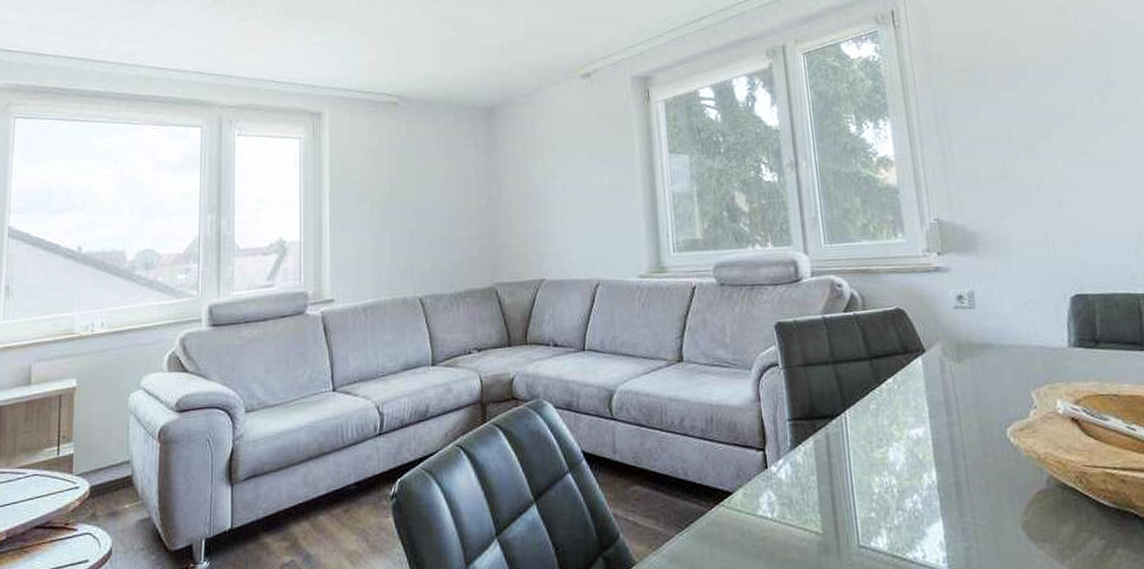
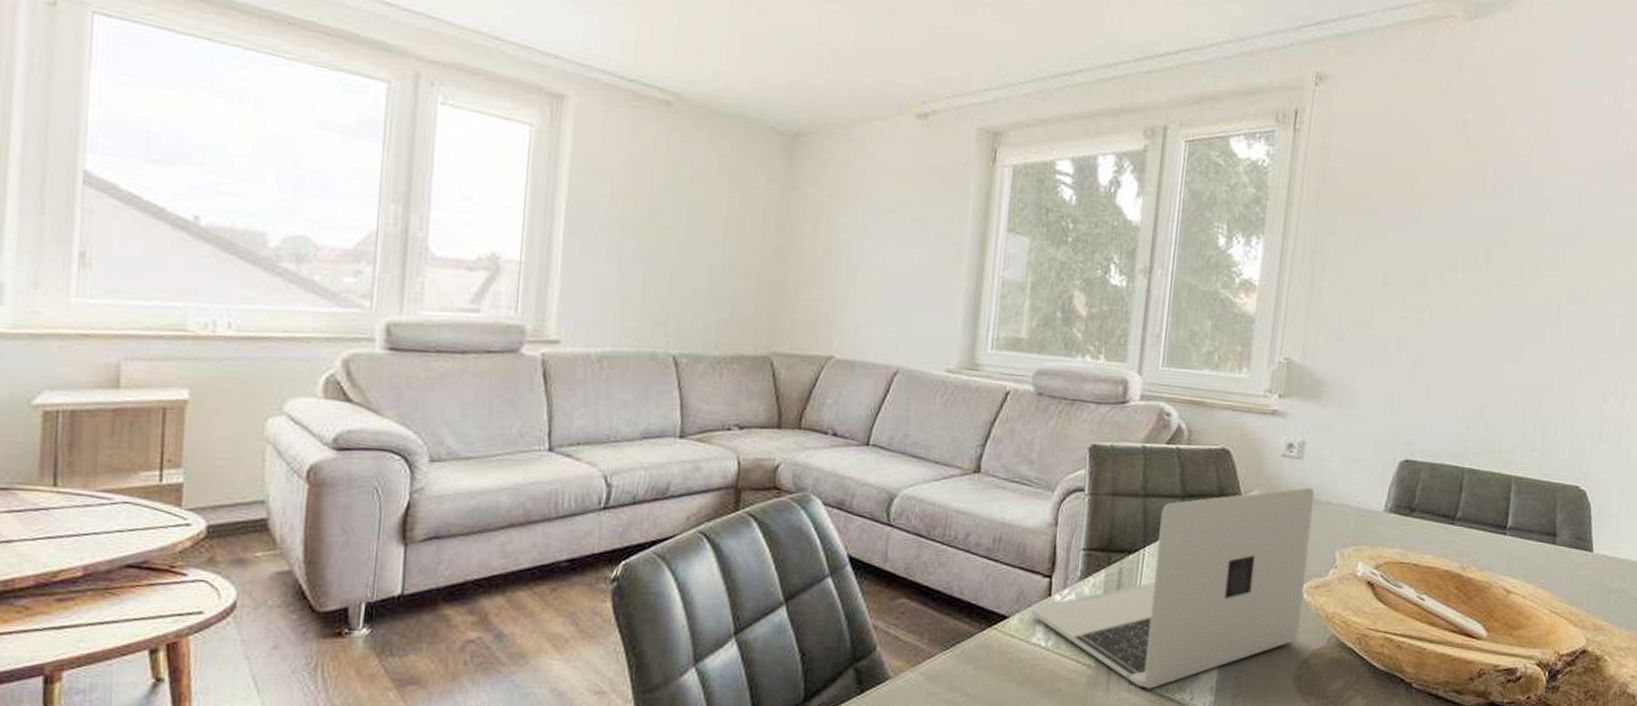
laptop: none [752,334,1015,551] -> present [1031,487,1315,689]

